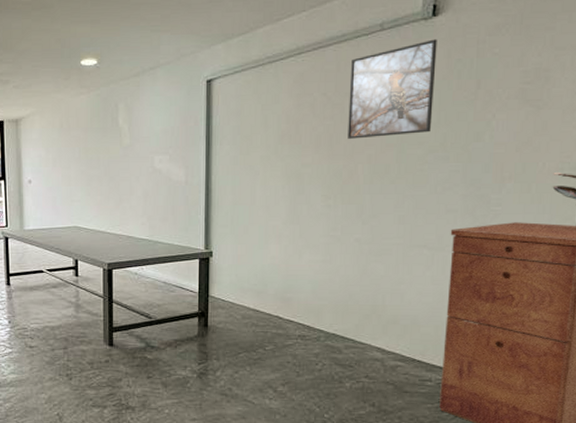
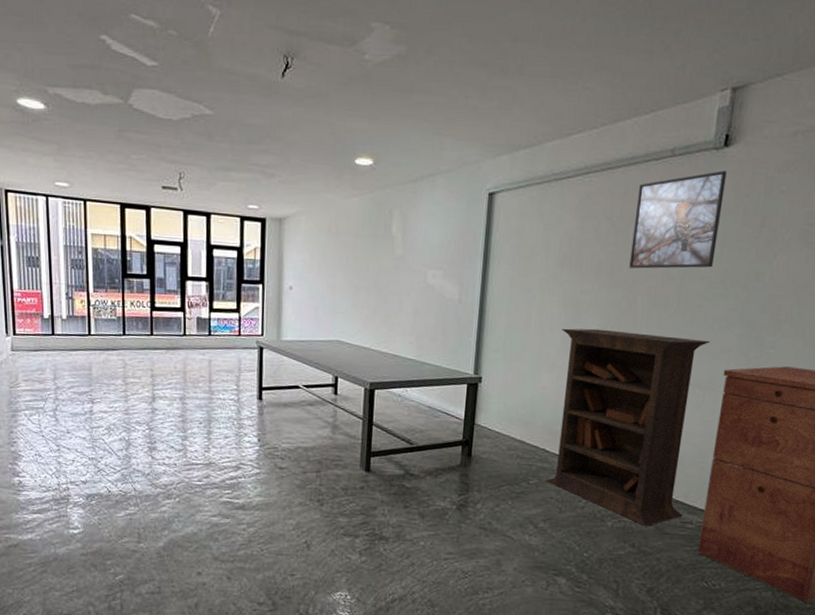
bookcase: none [282,199,435,385] -> present [546,328,711,526]

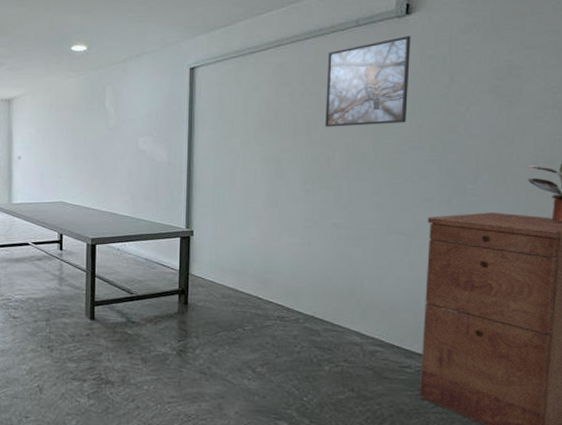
bookcase: present [546,328,711,526] -> none [261,183,412,370]

